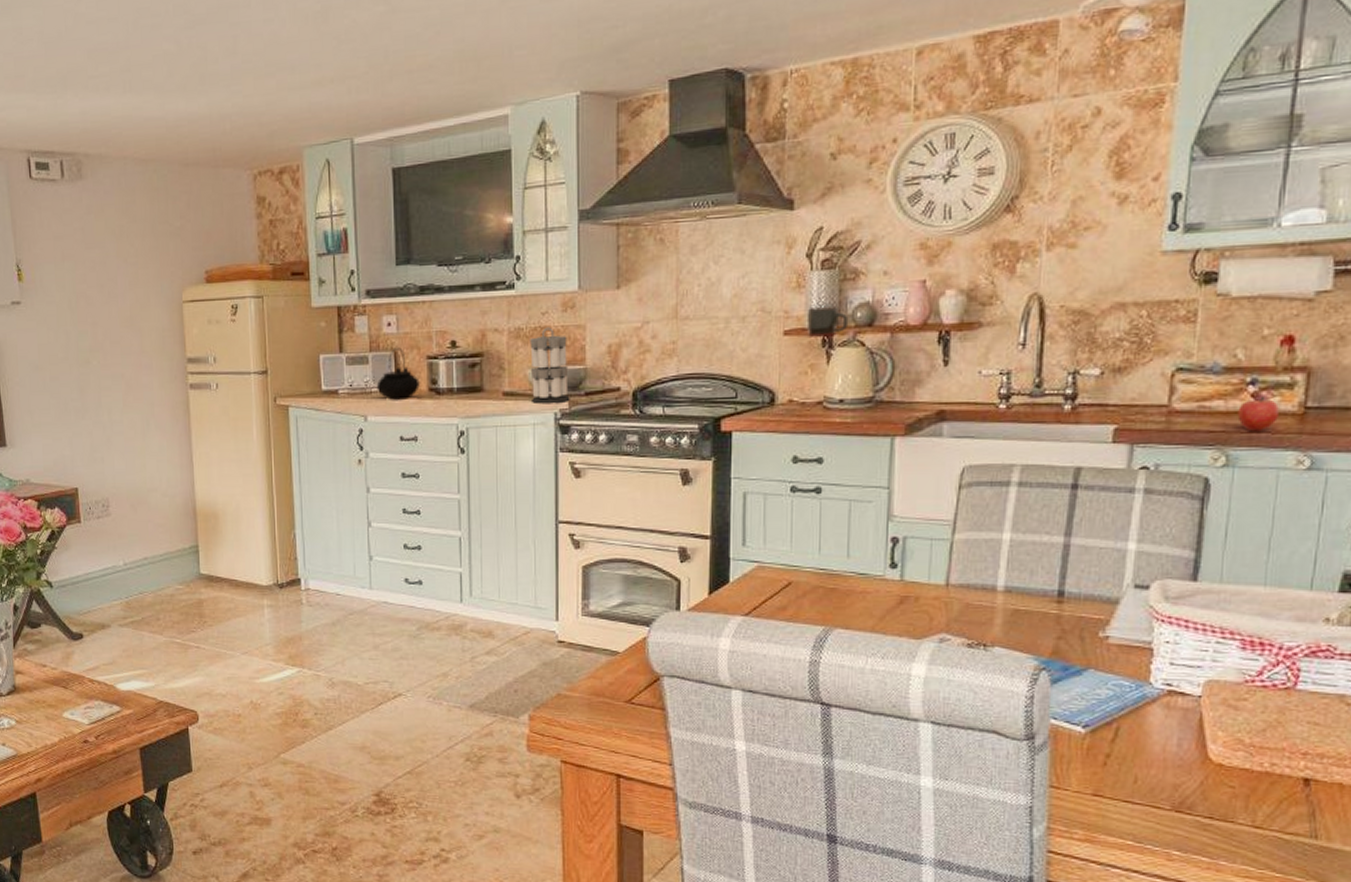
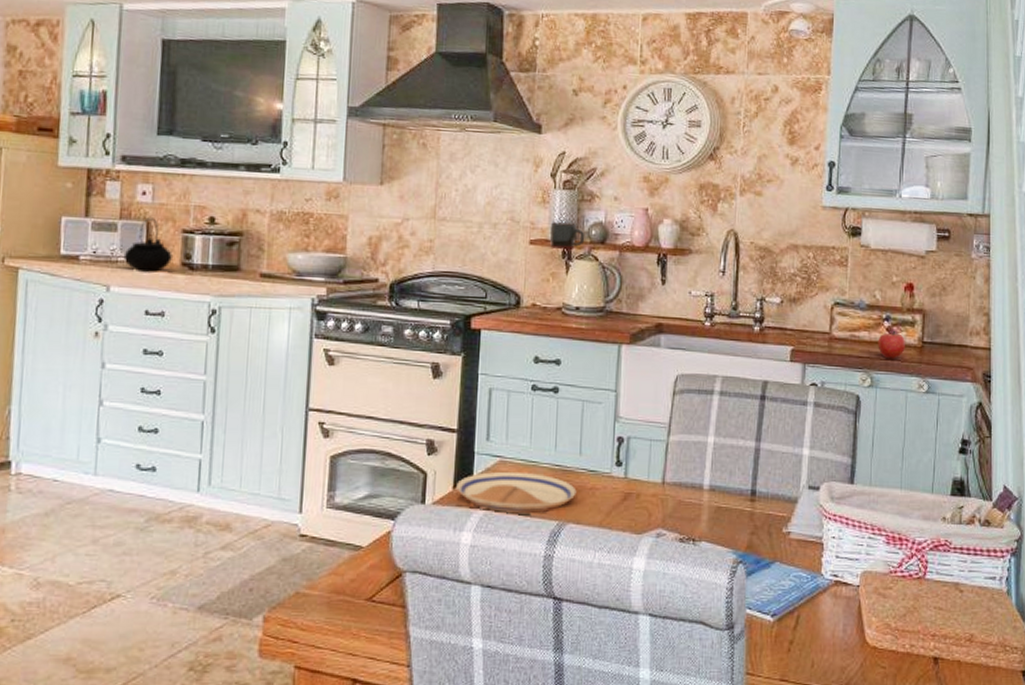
spice rack: present [530,327,570,405] -> none [290,214,329,290]
plate: none [712,576,845,620] -> present [456,471,577,514]

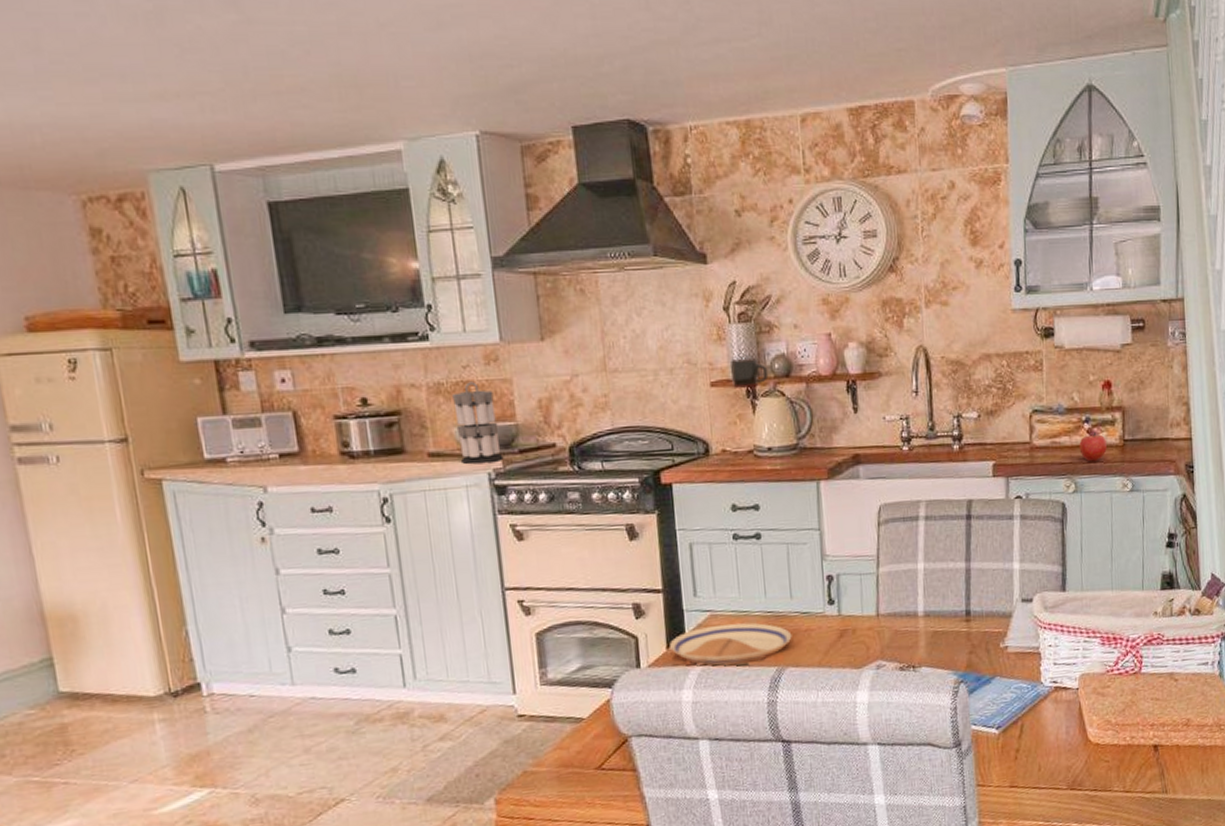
teapot: present [123,217,172,274] -> none [274,406,329,469]
spice rack: none [290,214,329,290] -> present [452,382,504,465]

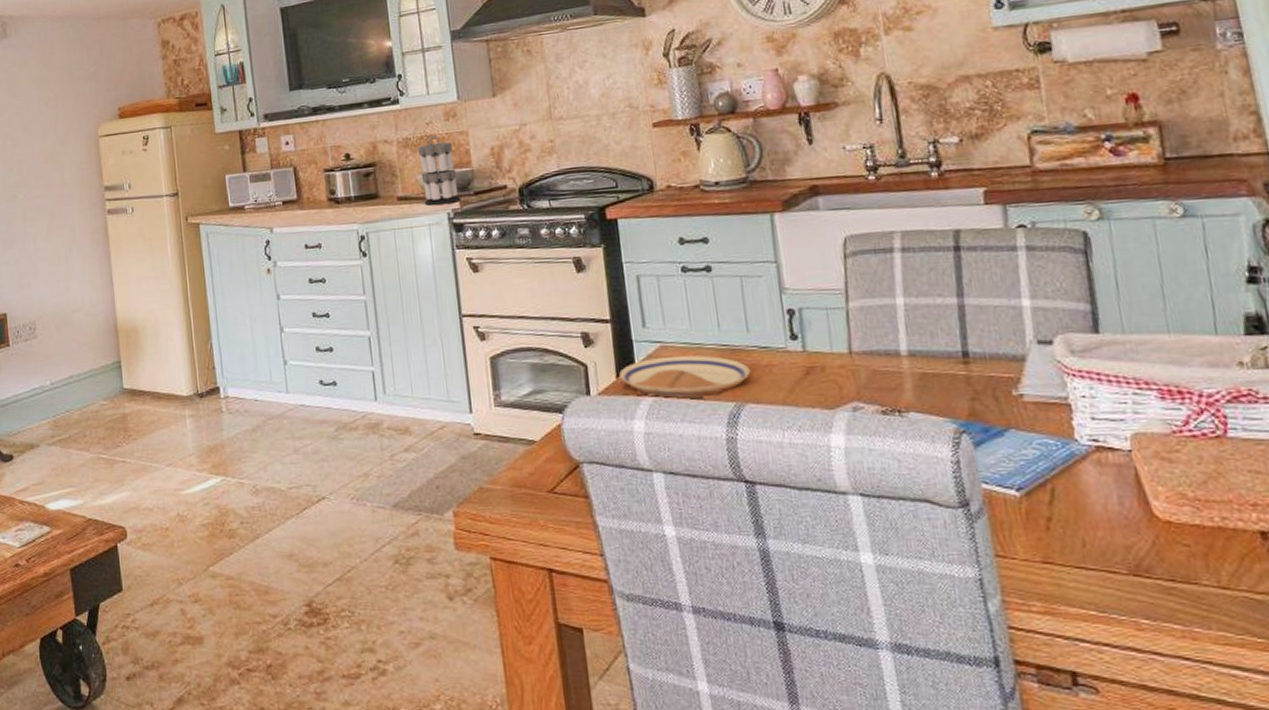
mug: present [731,358,769,388] -> none [673,98,713,127]
fruit: present [1079,431,1108,462] -> none [1099,150,1142,185]

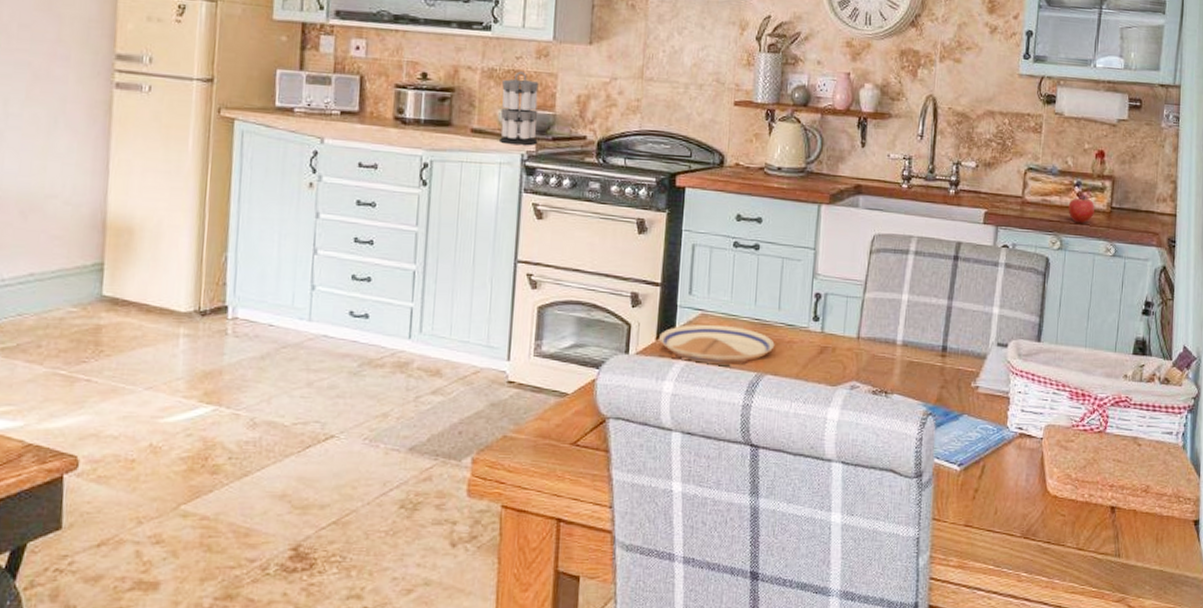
fruit: none [1099,150,1142,185] -> present [1068,195,1096,224]

